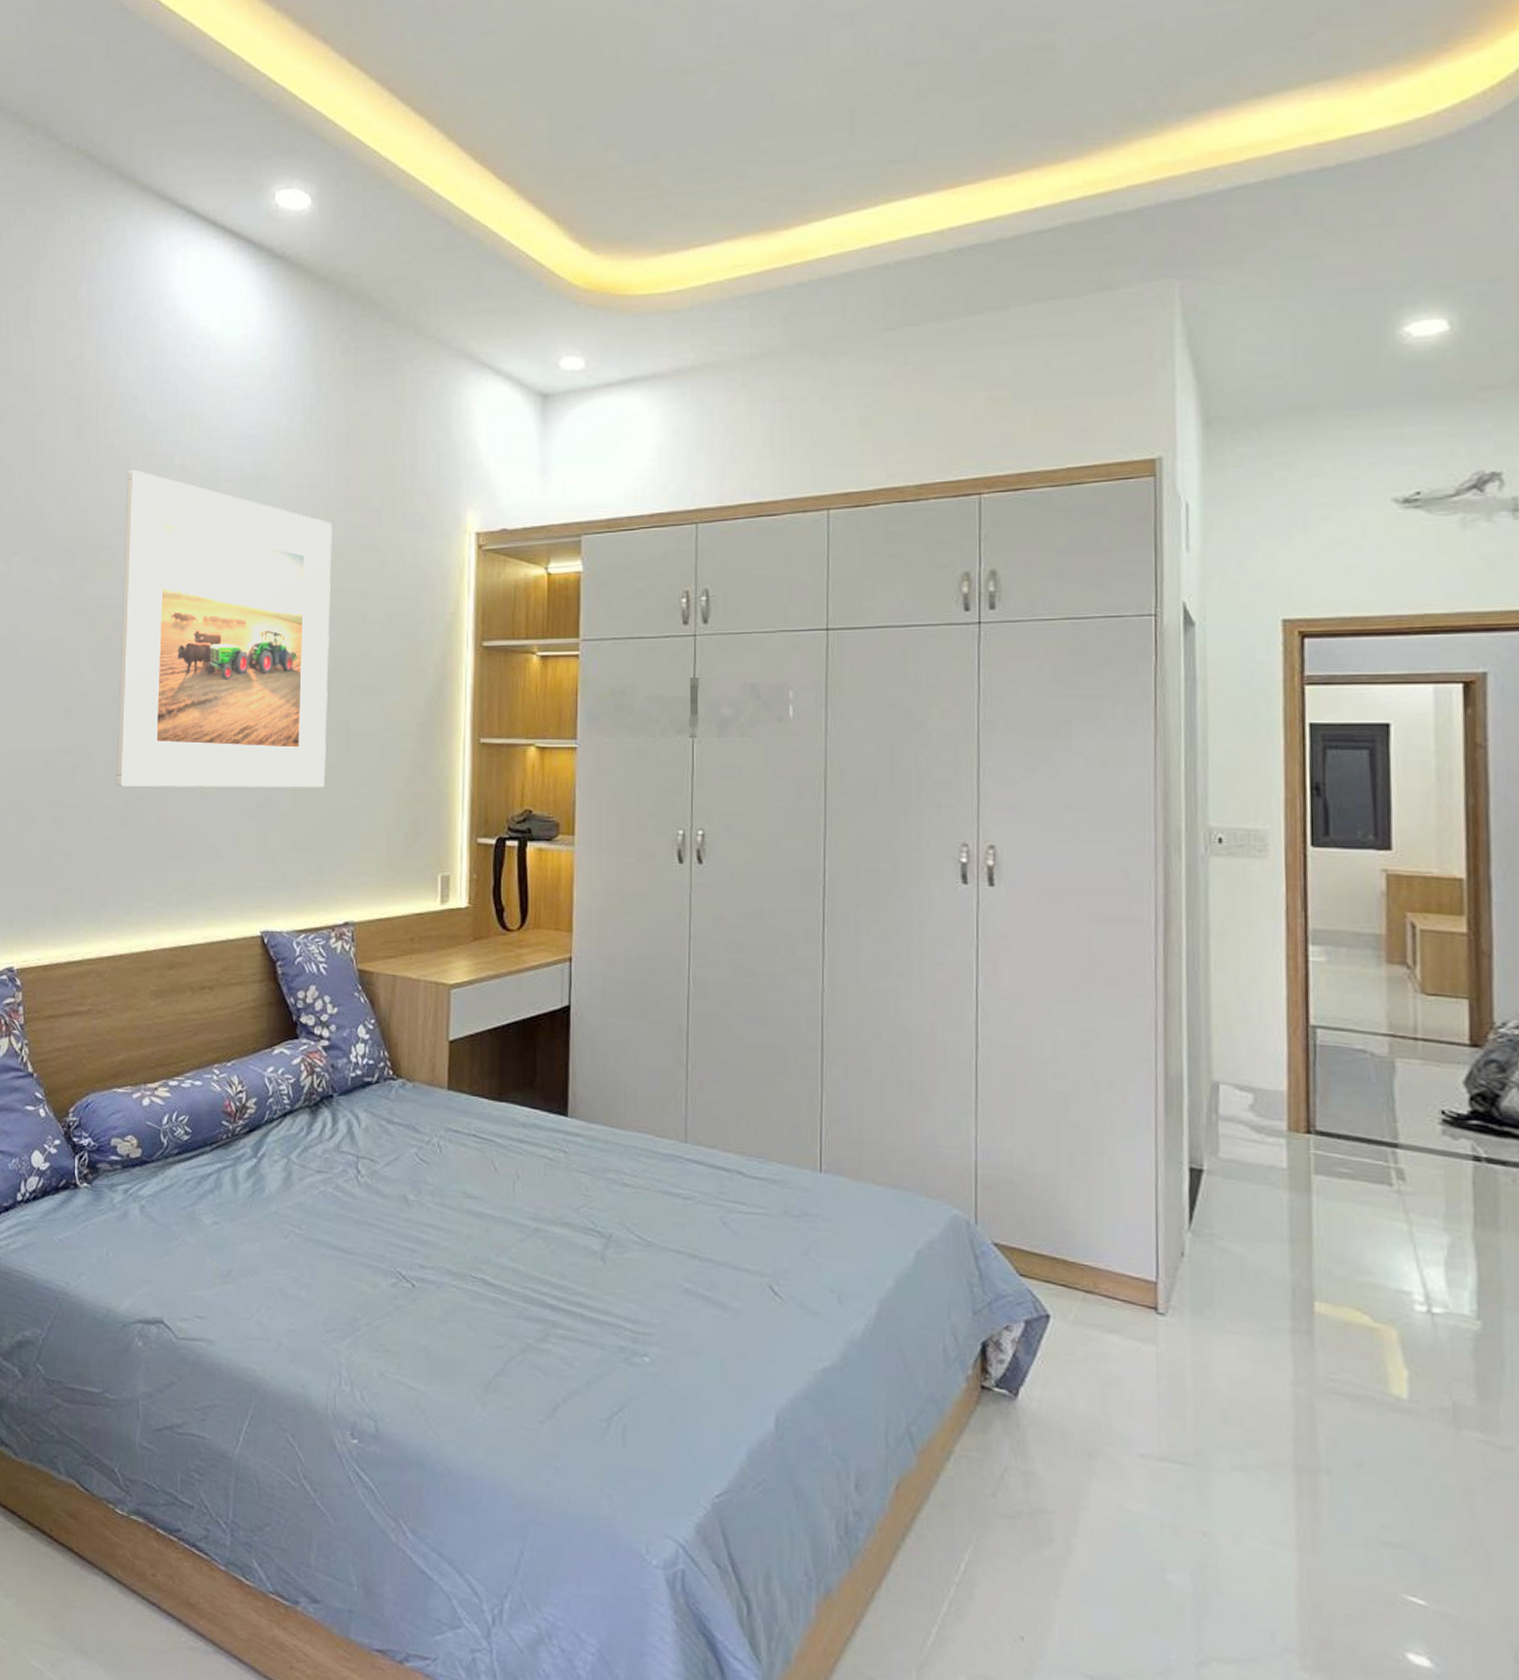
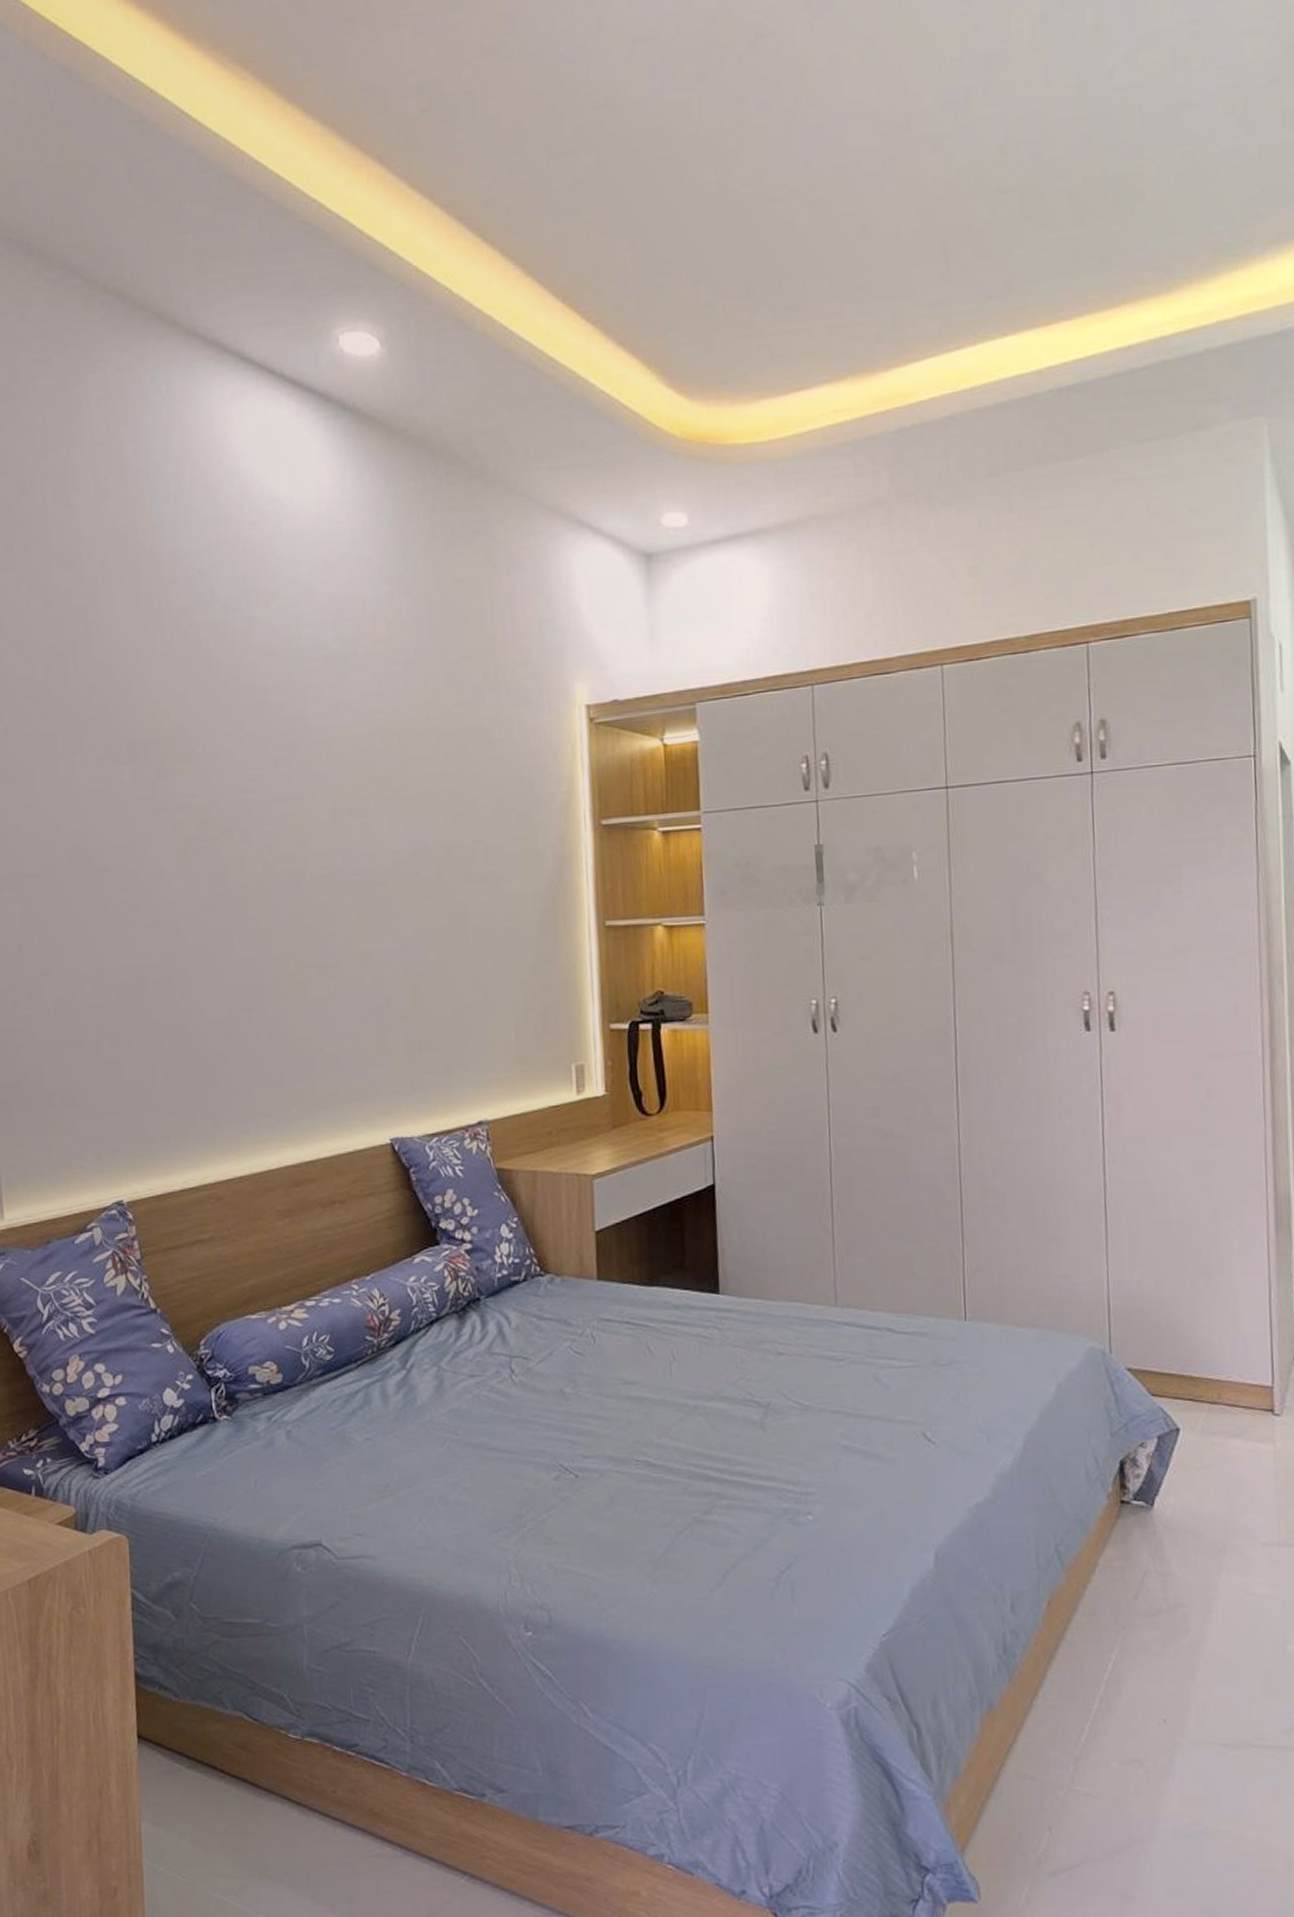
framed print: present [116,469,332,788] -> none [199,652,446,999]

